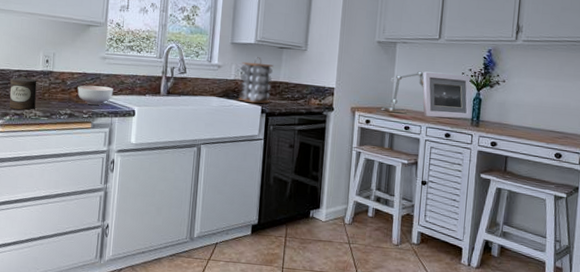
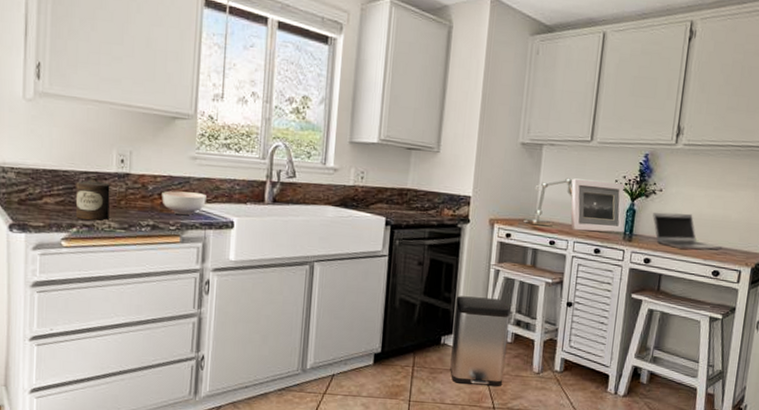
spice rack: present [238,56,274,104] -> none [358,158,401,215]
pedal bin: none [318,174,371,257] -> present [450,296,511,387]
laptop: none [497,100,563,135] -> present [653,212,722,250]

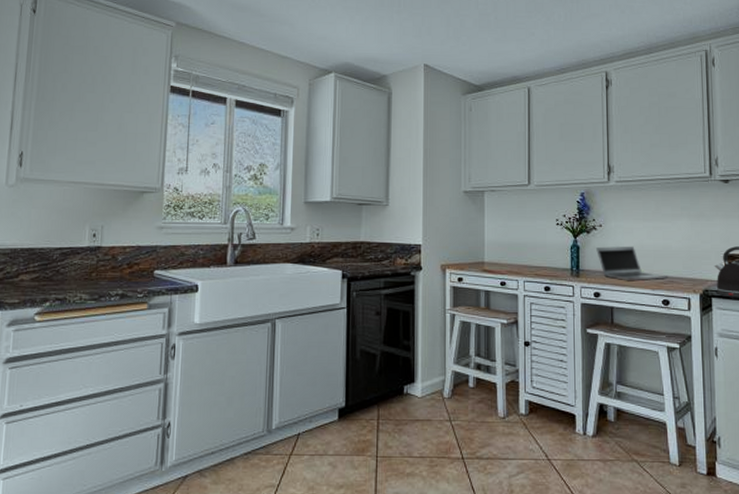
canister: present [75,177,110,221] -> none [49,252,83,294]
bowl: present [162,191,207,215] -> none [130,260,172,282]
pedal bin: present [450,296,511,387] -> none [415,343,470,436]
desk lamp: present [523,178,573,226] -> none [473,220,517,268]
picture frame: present [570,178,625,233] -> none [515,220,571,270]

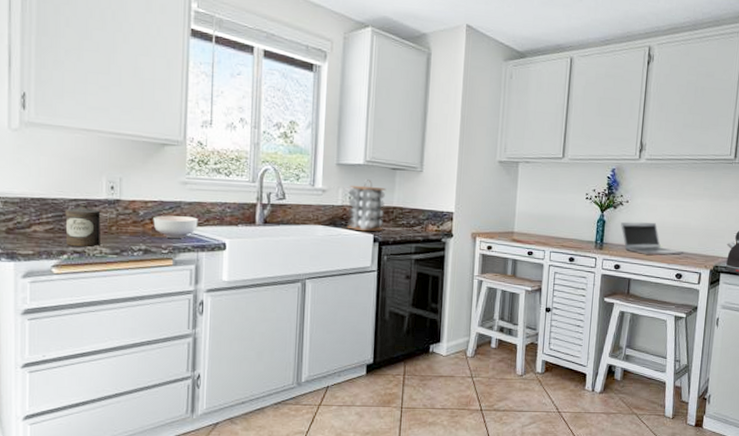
canister: none [49,252,83,294] -> present [65,204,101,247]
bowl: none [130,260,172,282] -> present [153,215,198,238]
spice rack: none [315,215,353,268] -> present [347,178,386,232]

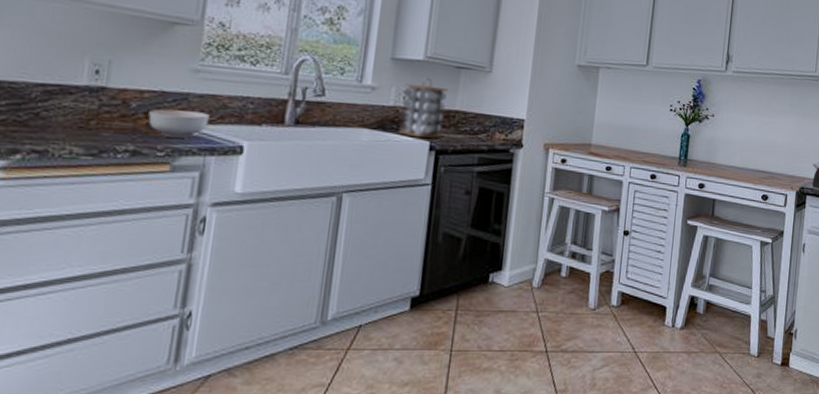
canister: present [65,204,101,247] -> none [22,90,77,145]
laptop: present [621,222,683,256] -> none [706,137,769,175]

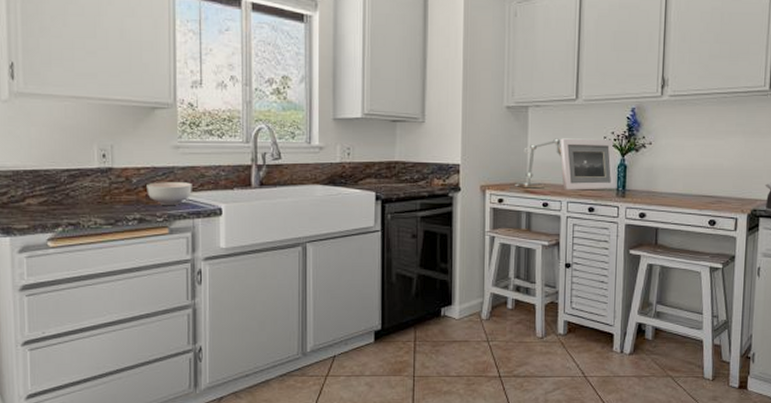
spice rack: present [398,77,449,139] -> none [347,132,387,190]
desk lamp: none [579,102,629,151] -> present [515,138,562,189]
picture frame: none [627,102,680,158] -> present [560,138,617,190]

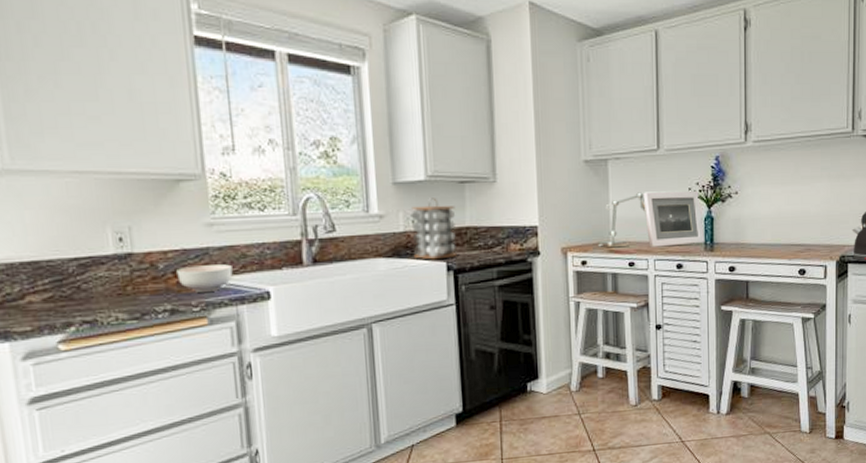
spice rack: none [347,132,387,190] -> present [411,196,457,260]

